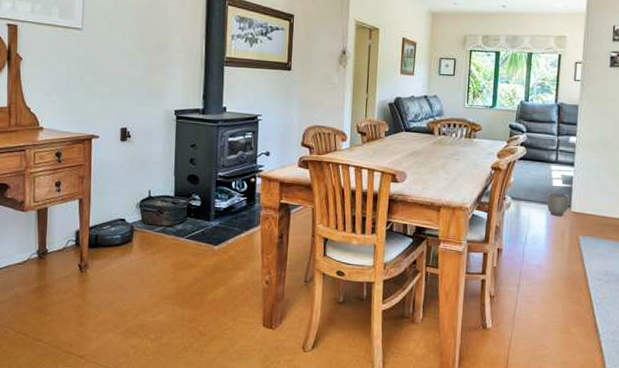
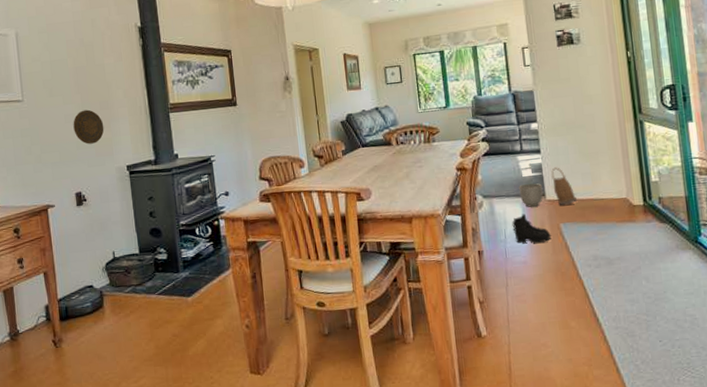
decorative plate: none [128,48,159,83] -> present [73,109,104,144]
boots: none [534,221,569,252] -> present [512,214,551,244]
basket: none [579,182,601,219] -> present [551,167,578,205]

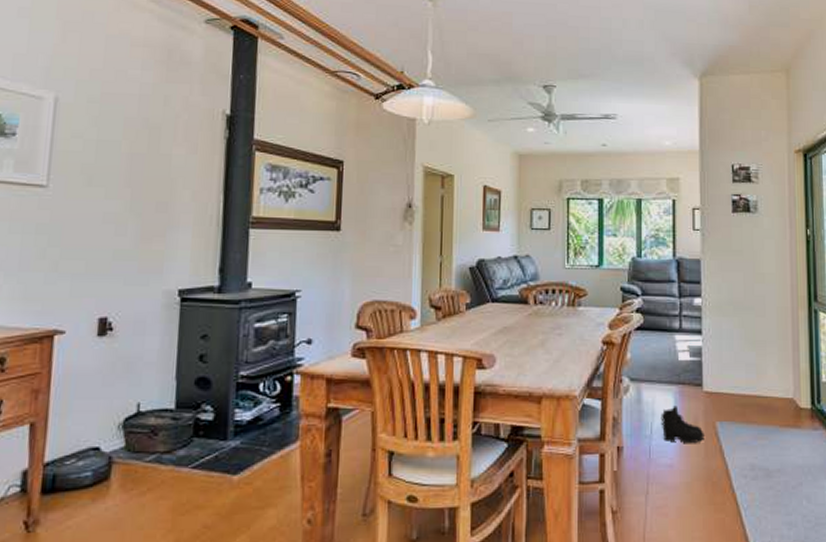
decorative plate: present [73,109,104,144] -> none [112,209,157,255]
planter: present [519,183,543,207] -> none [673,369,700,398]
basket: present [551,167,578,205] -> none [712,353,739,399]

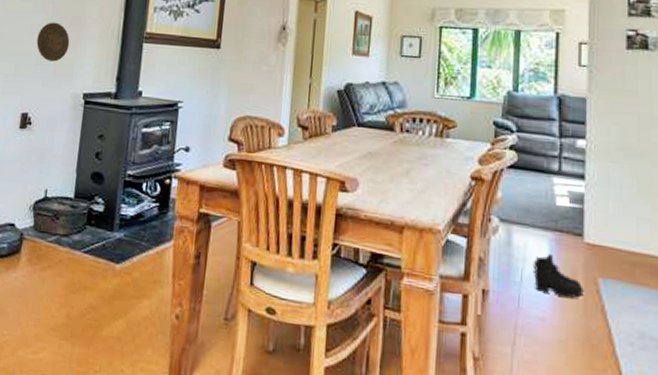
decorative plate: none [112,209,157,255] -> present [36,22,70,62]

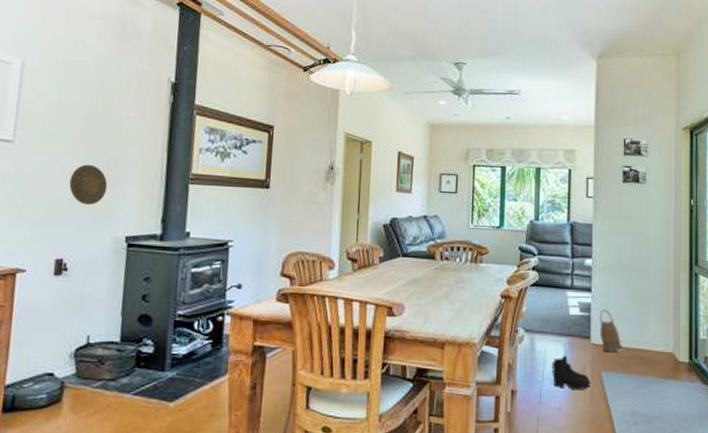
basket: none [595,202,627,255] -> present [599,309,623,352]

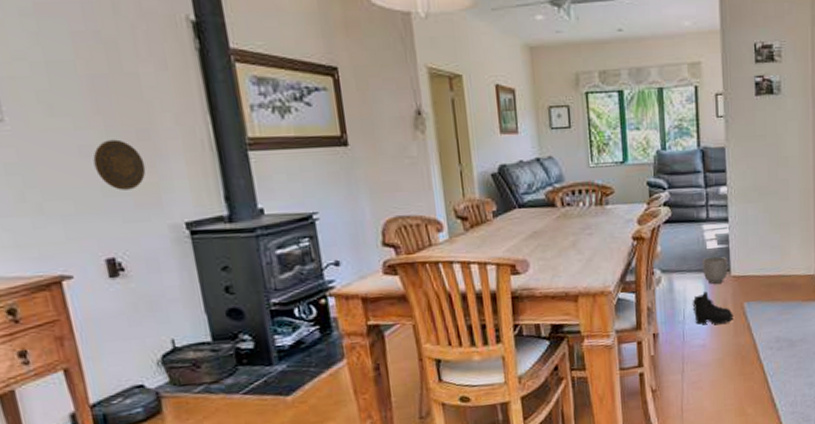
planter: none [564,322,588,349] -> present [702,256,728,284]
basket: present [599,309,623,352] -> none [738,238,764,282]

